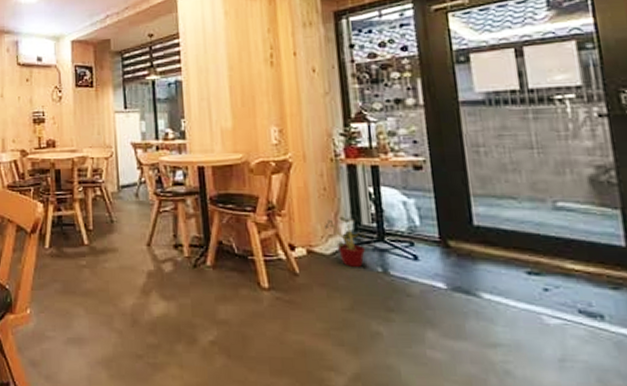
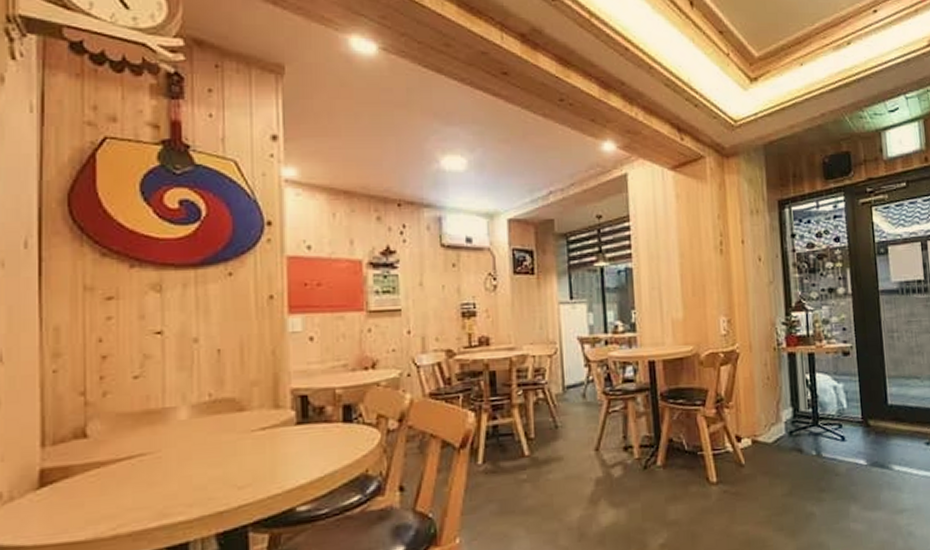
potted plant: present [325,216,369,268] -> none [768,404,805,454]

